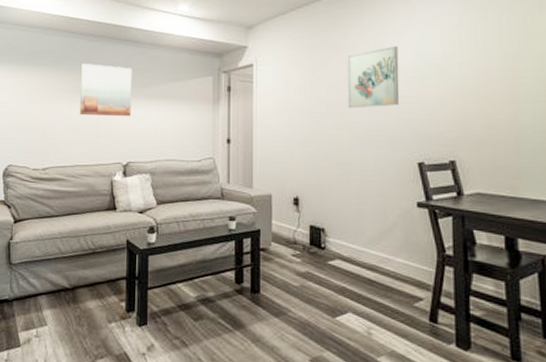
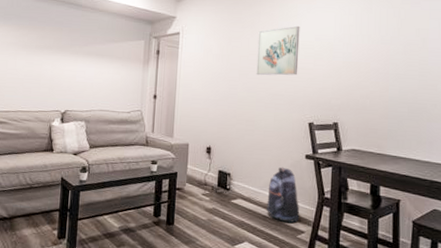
wall art: present [80,64,132,117] -> none [24,21,74,71]
backpack: none [372,218,416,289] -> present [267,167,300,224]

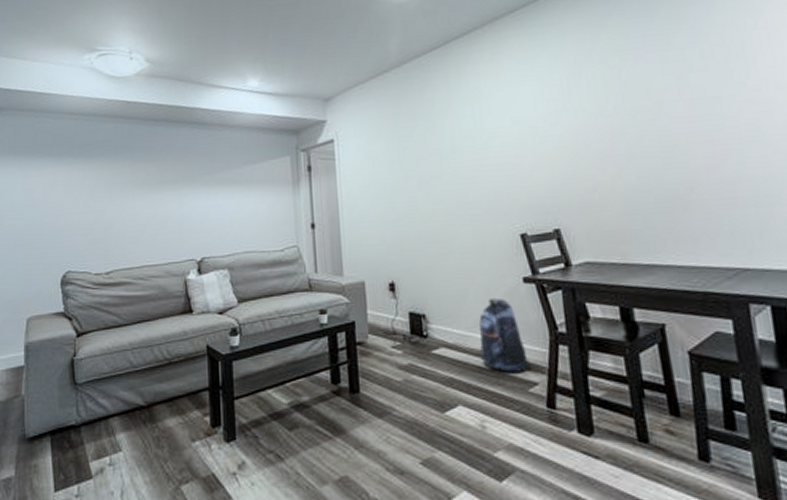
wall art: present [256,25,300,76] -> none [435,109,495,181]

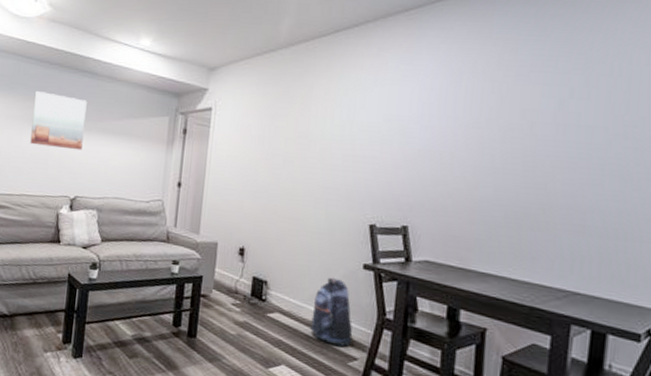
wall art: none [143,151,202,210] -> present [30,91,87,151]

